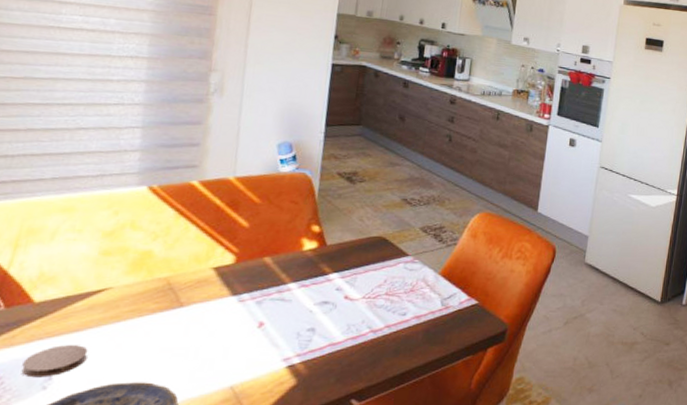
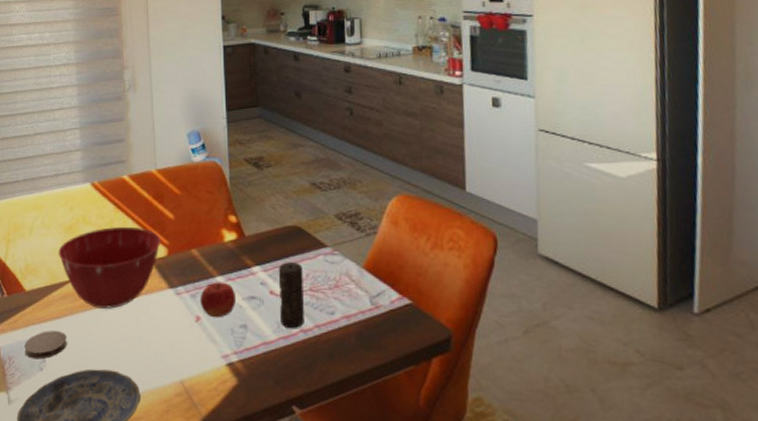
mixing bowl: none [89,233,229,318] -> present [58,226,161,309]
fruit: none [265,288,308,323] -> present [200,282,237,318]
candle: none [351,269,382,330] -> present [278,262,304,329]

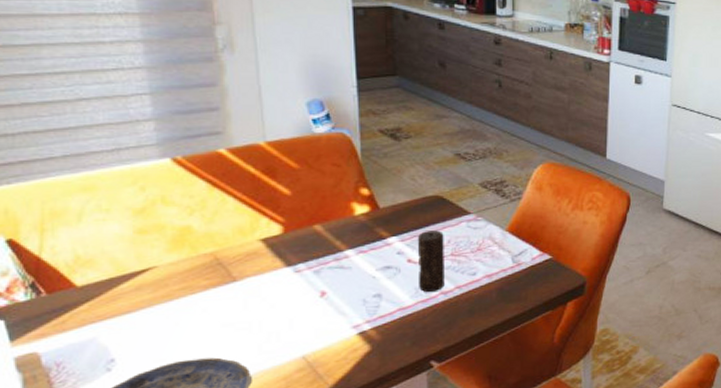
coaster: present [24,331,67,360] -> none [80,326,146,361]
mixing bowl: present [58,226,161,309] -> none [126,205,274,296]
fruit: present [200,282,237,318] -> none [325,255,369,291]

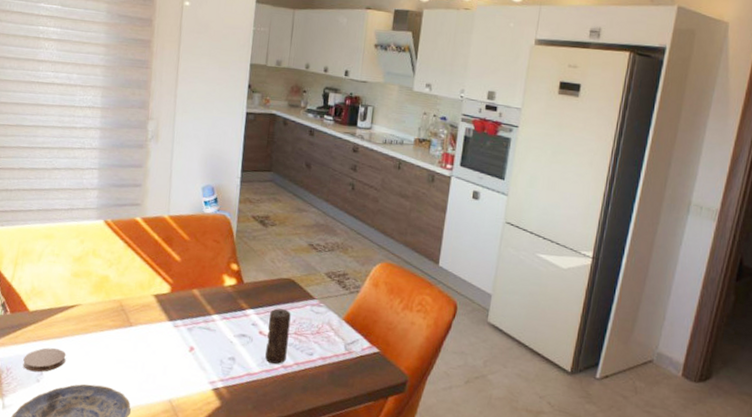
coaster: none [80,326,146,361] -> present [23,348,66,373]

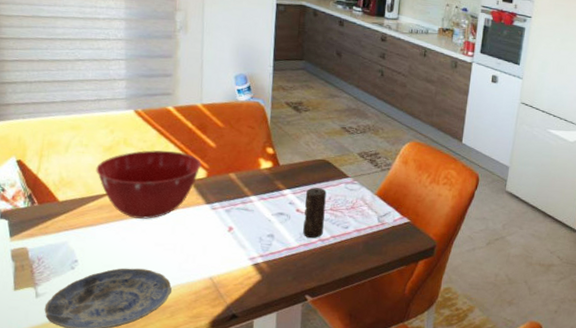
coaster: present [23,348,66,373] -> none [55,236,101,260]
mixing bowl: none [65,262,166,334] -> present [96,150,201,219]

